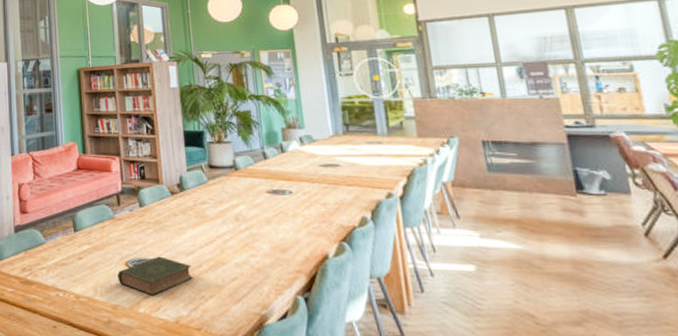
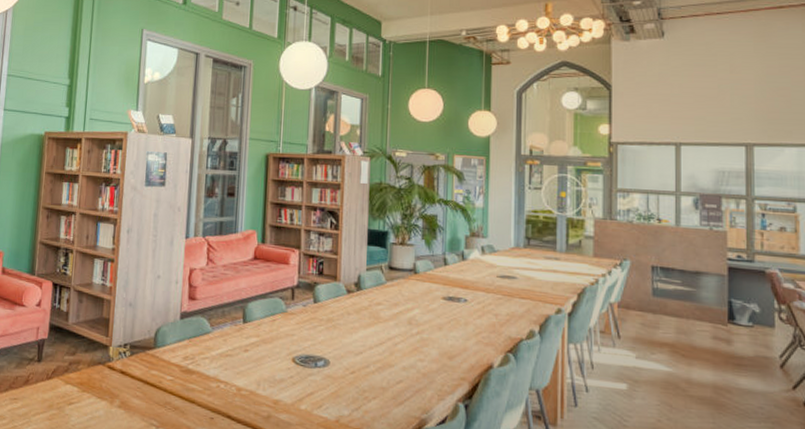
book: present [117,256,193,296] -> none [283,354,359,394]

